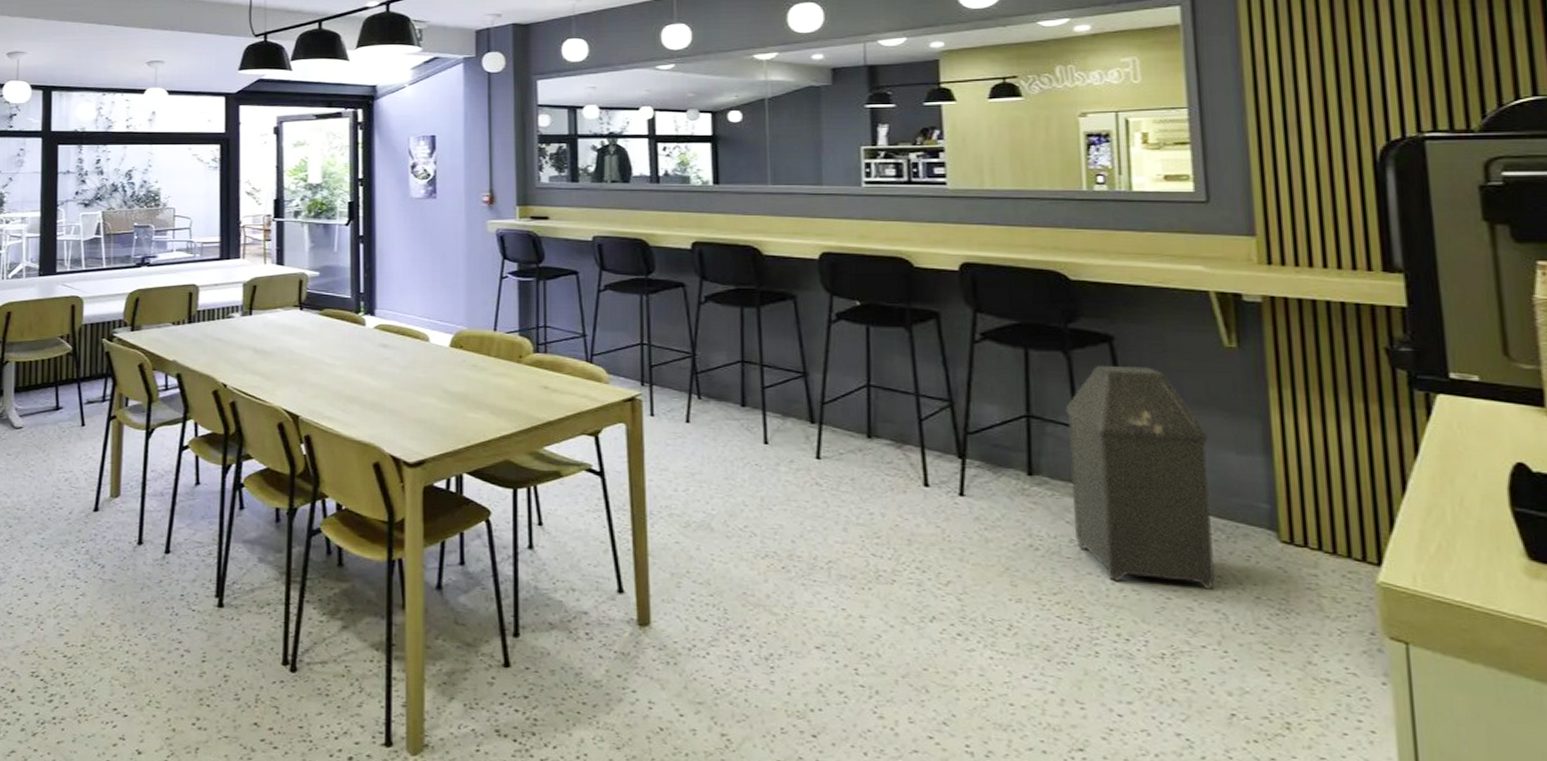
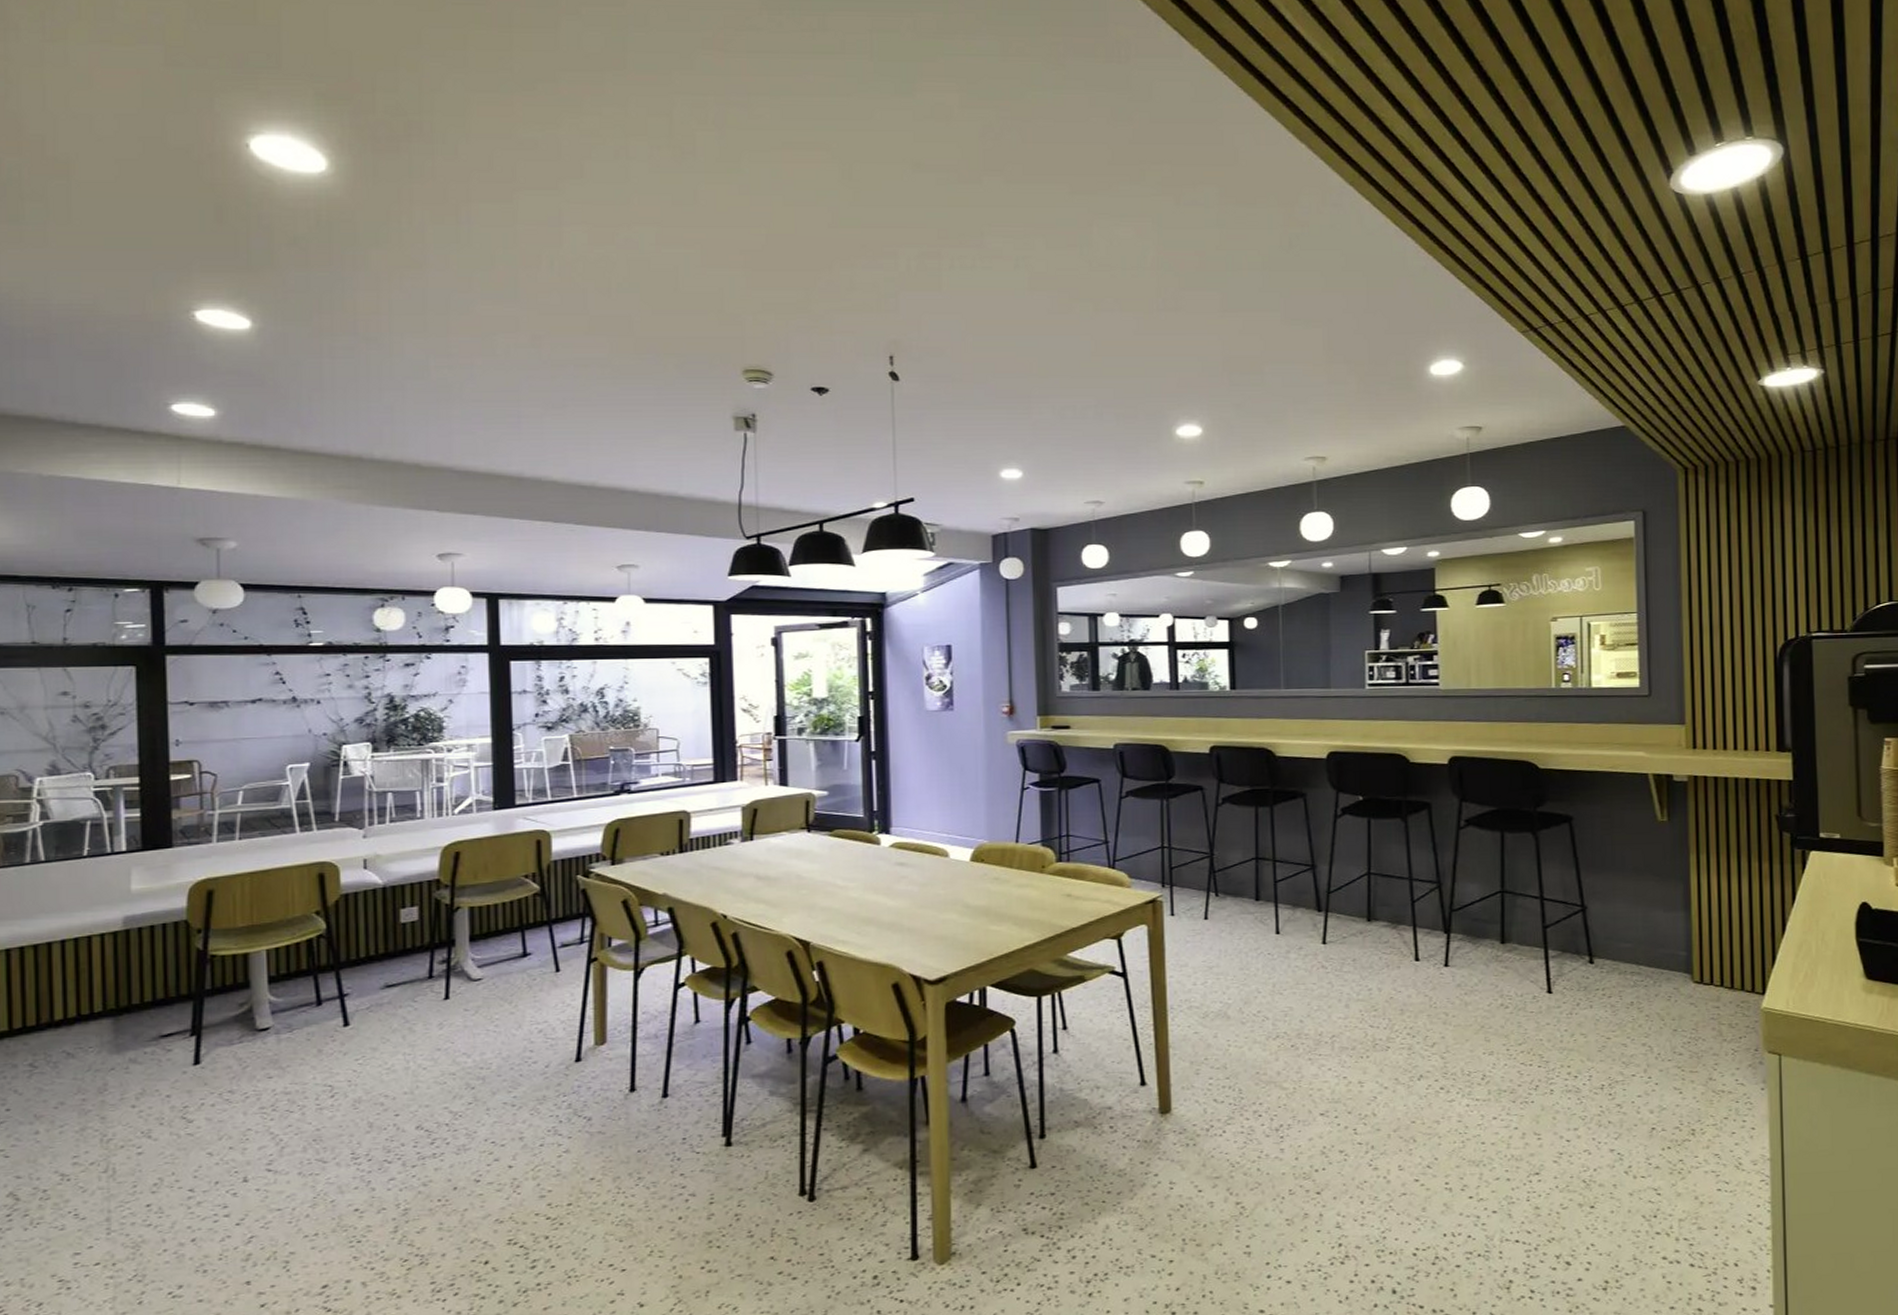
trash can: present [1065,365,1216,590] -> none [1533,841,1645,1028]

